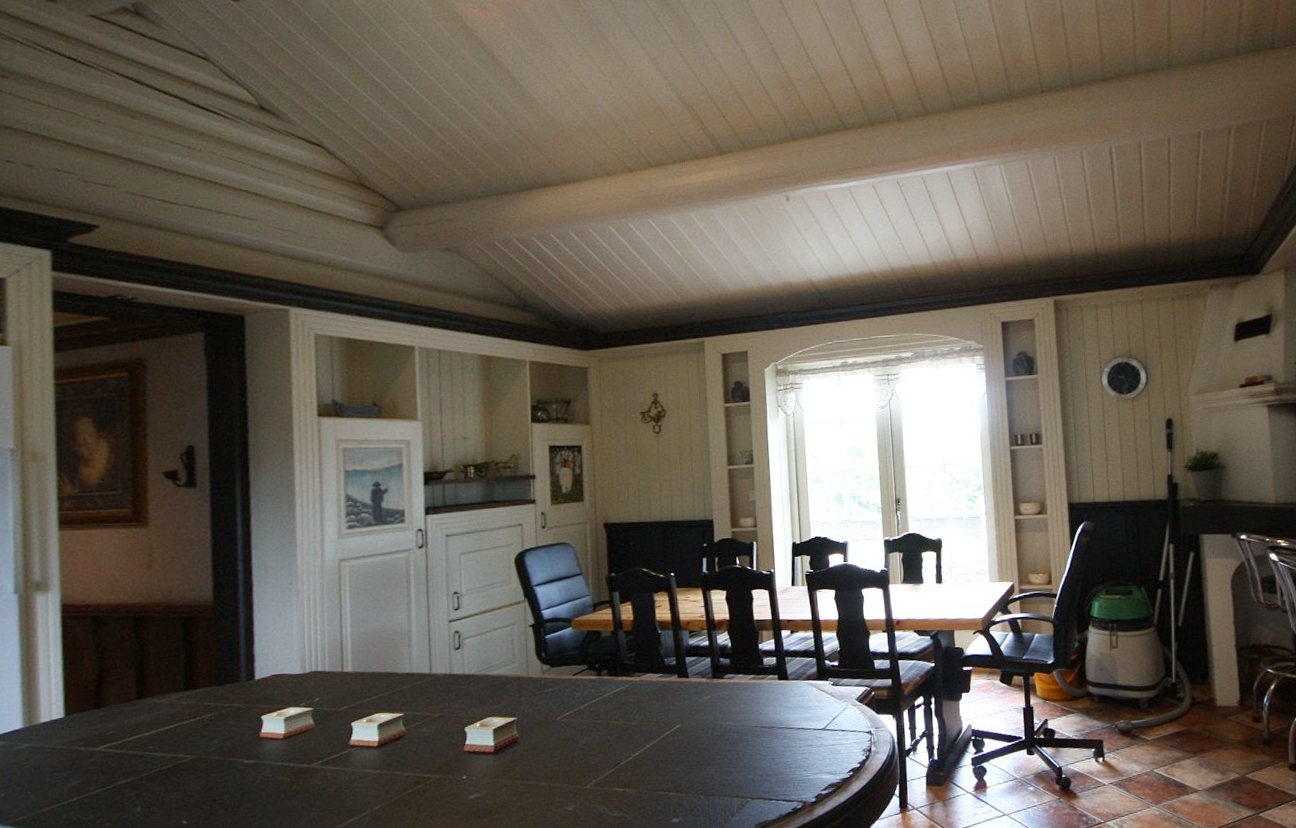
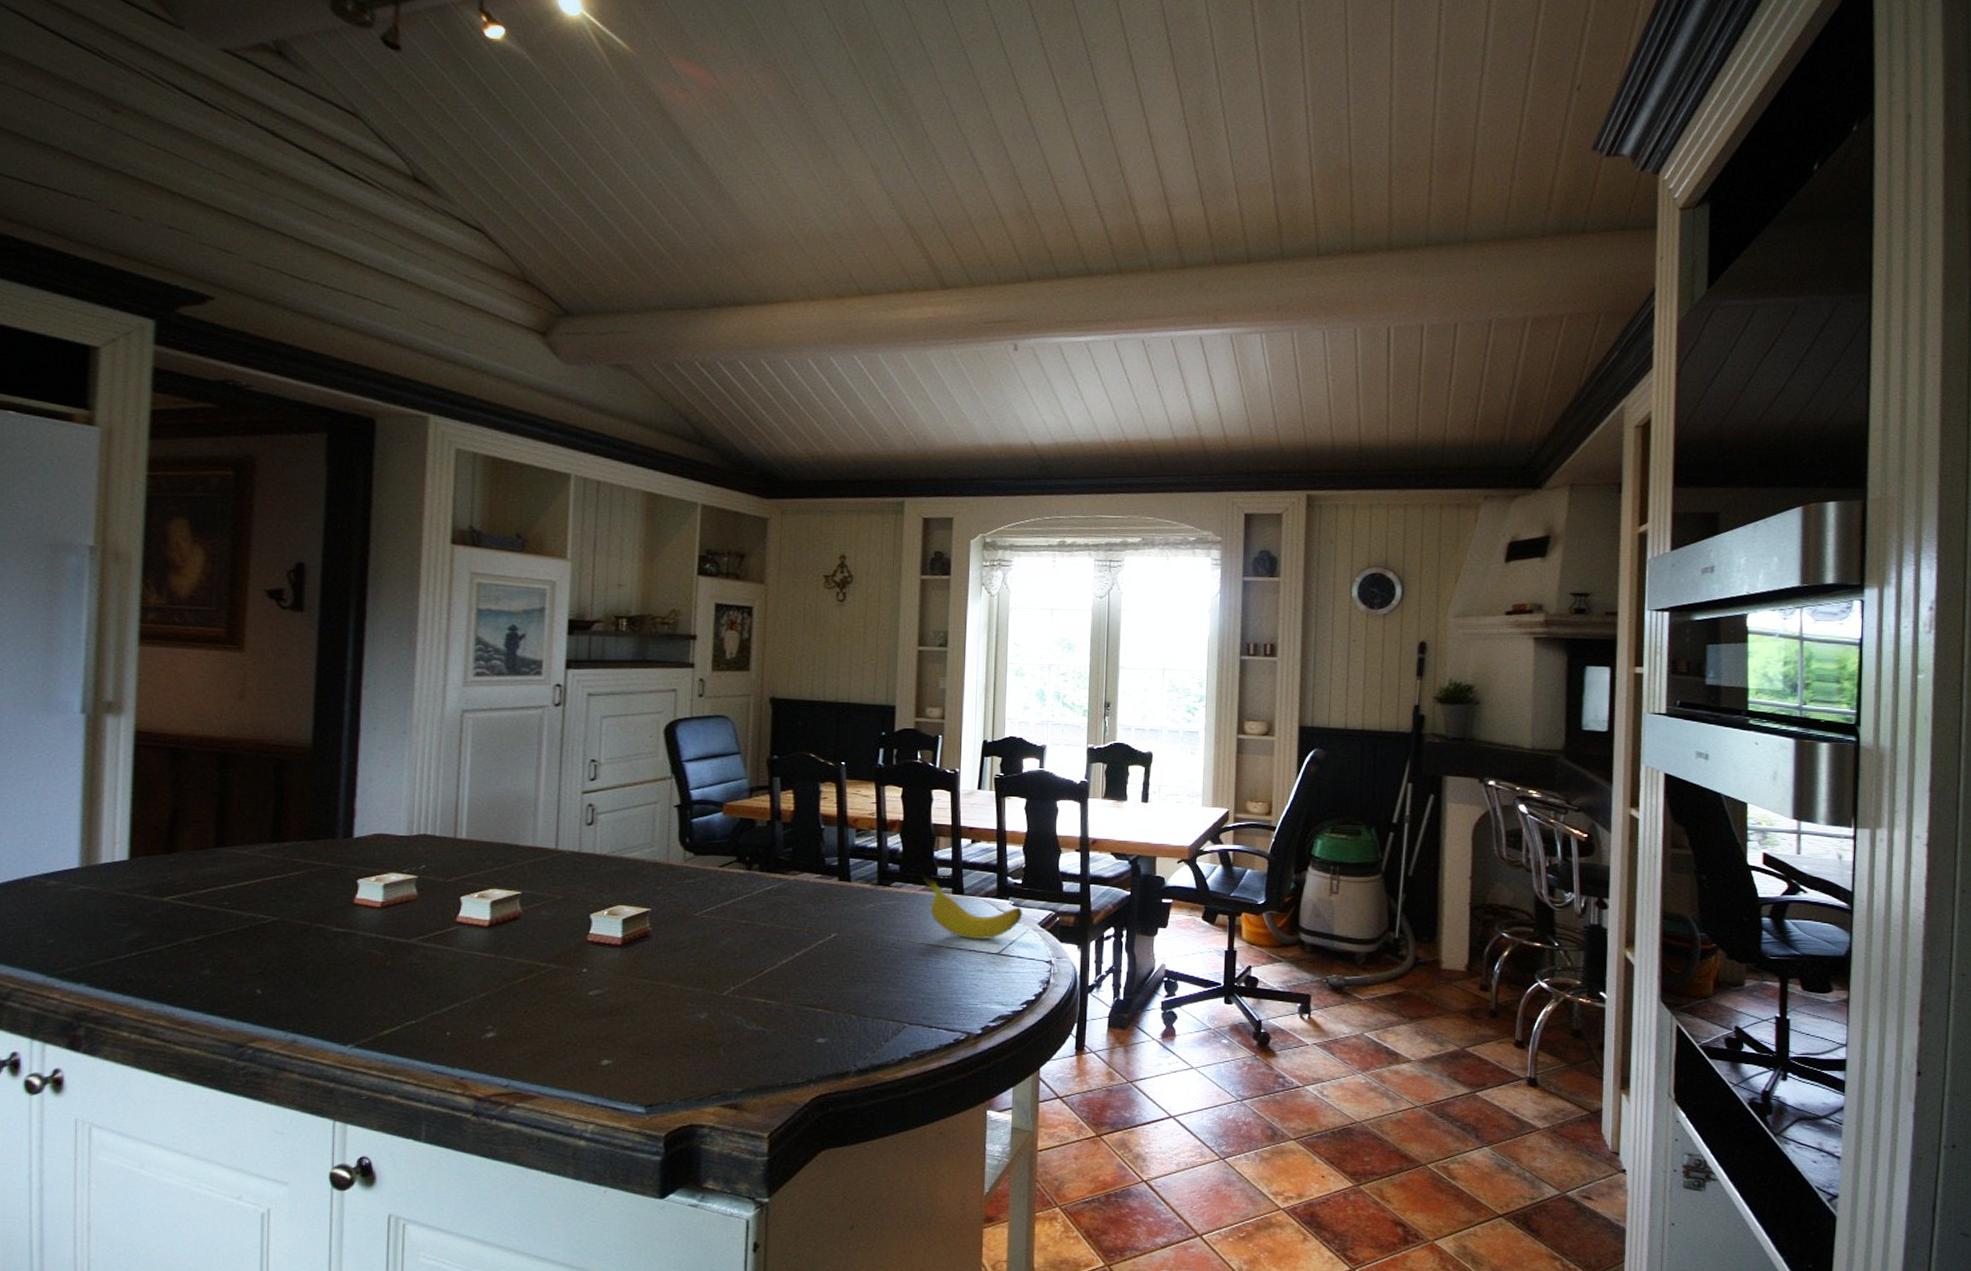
banana: none [751,668,842,718] -> present [923,878,1023,939]

